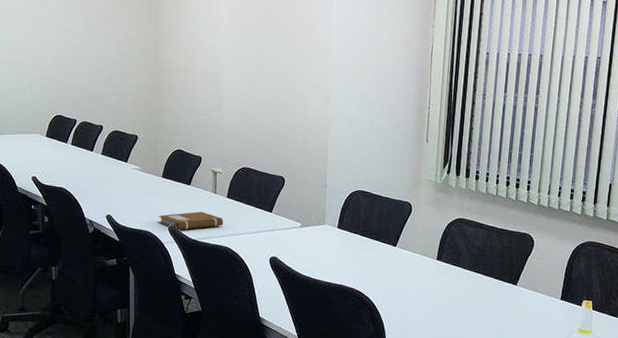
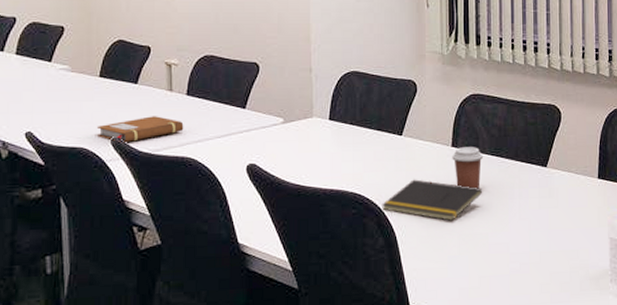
notepad: none [374,283,460,320] -> present [382,179,483,221]
coffee cup: none [436,261,462,297] -> present [452,147,483,189]

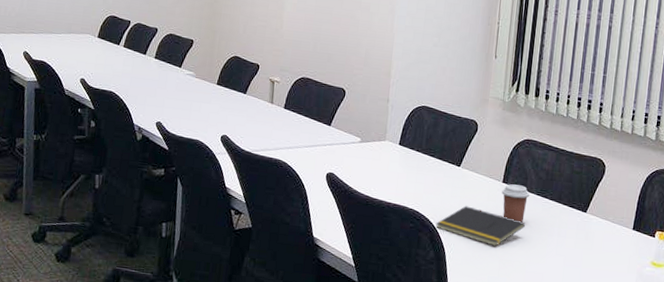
notebook: present [96,116,184,143] -> none [210,121,279,142]

